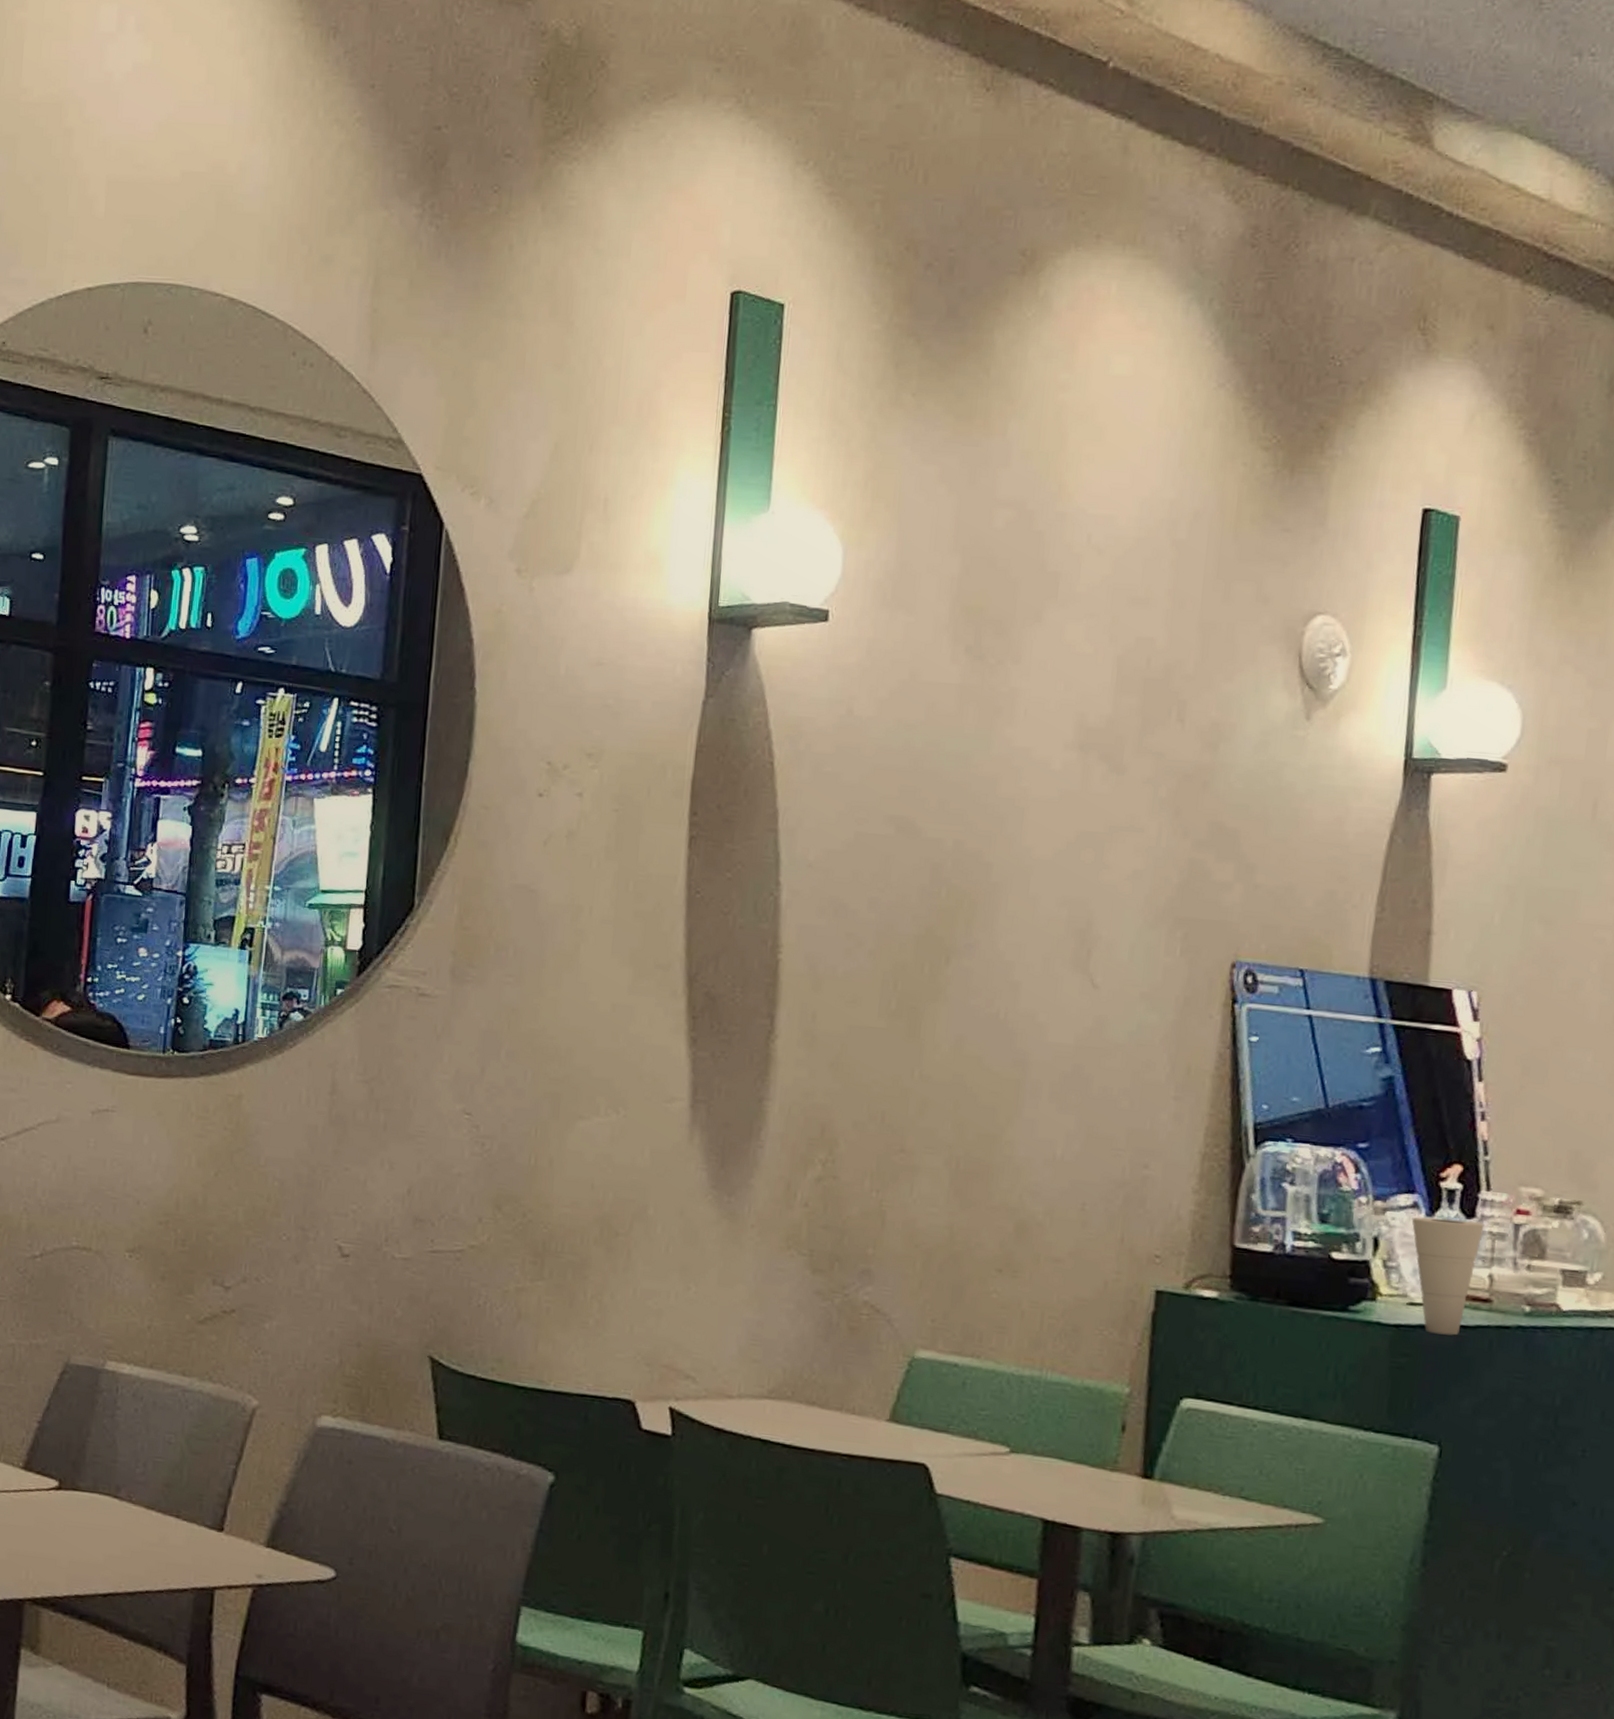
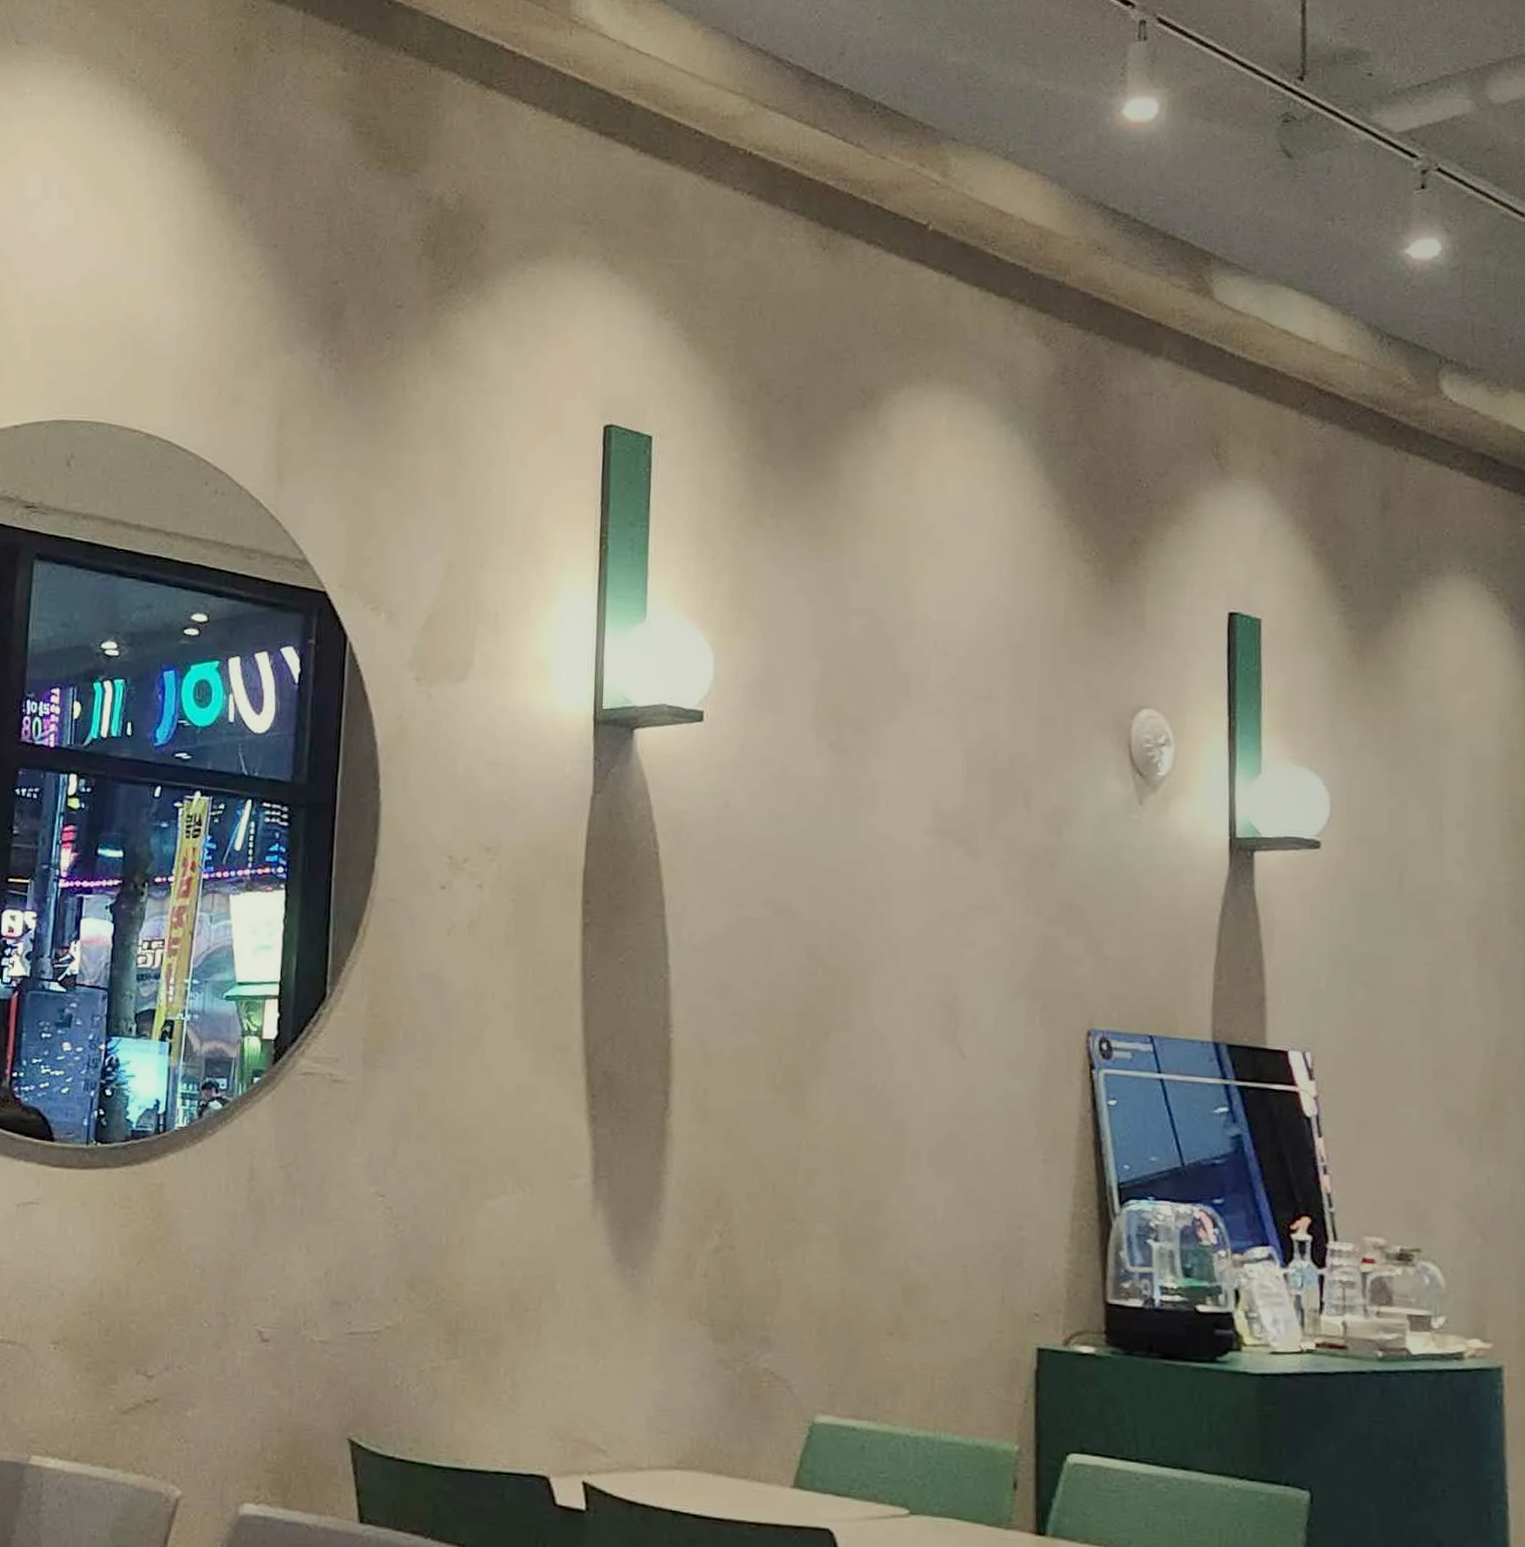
cup: present [1412,1217,1485,1336] -> none [1268,1268,1335,1383]

